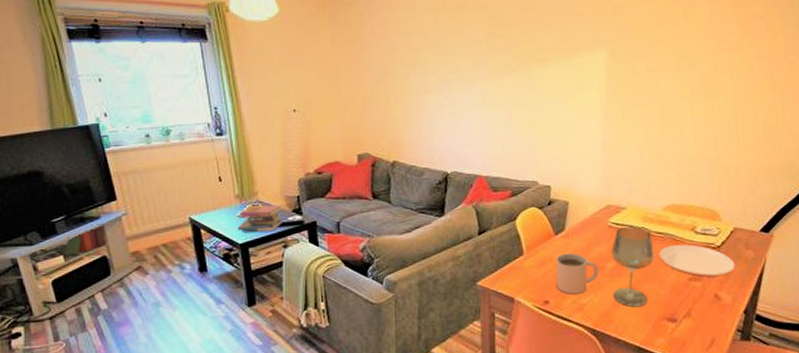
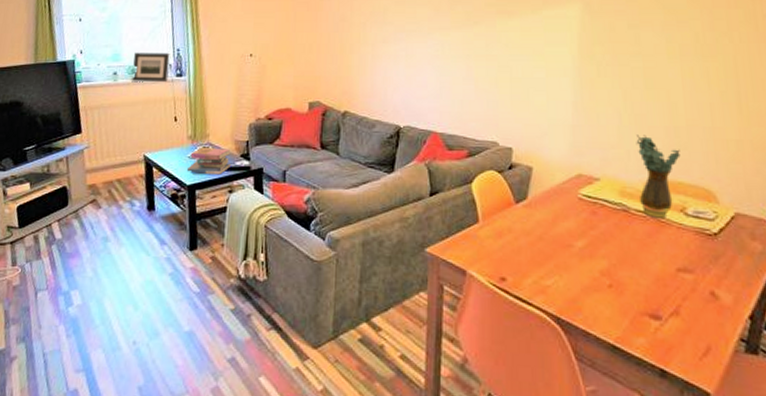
books: present [64,223,106,256] -> none [31,155,68,183]
picture frame: none [167,111,207,143] -> present [132,52,170,83]
mug: present [555,252,599,295] -> none [515,225,566,274]
wine glass: present [611,227,655,306] -> none [580,201,635,296]
vase: none [655,166,691,238] -> present [636,135,681,218]
plate: present [659,244,735,277] -> none [639,226,738,270]

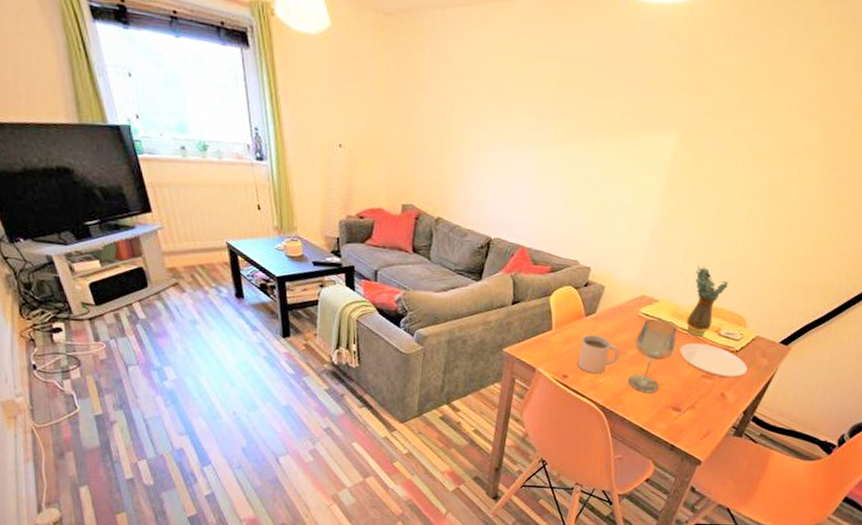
books: none [31,155,68,183] -> present [100,233,142,262]
picture frame: present [132,52,170,83] -> none [204,125,247,166]
books: present [187,147,230,174] -> none [276,239,321,269]
mug: none [515,225,566,274] -> present [577,334,620,374]
wine glass: none [580,201,635,296] -> present [628,319,677,393]
plate: none [639,226,738,270] -> present [679,342,748,378]

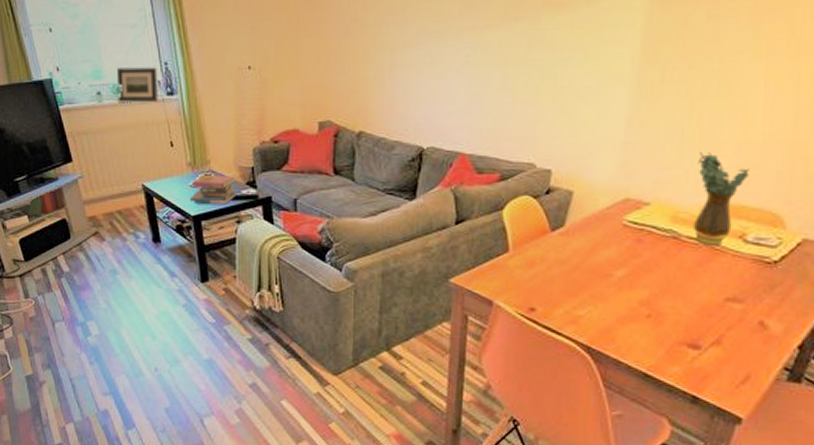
picture frame: none [204,125,247,166] -> present [117,67,158,103]
books: none [276,239,321,269] -> present [191,174,236,204]
mug: present [577,334,620,374] -> none [546,254,604,304]
wine glass: present [628,319,677,393] -> none [620,228,683,325]
plate: present [679,342,748,378] -> none [688,254,796,299]

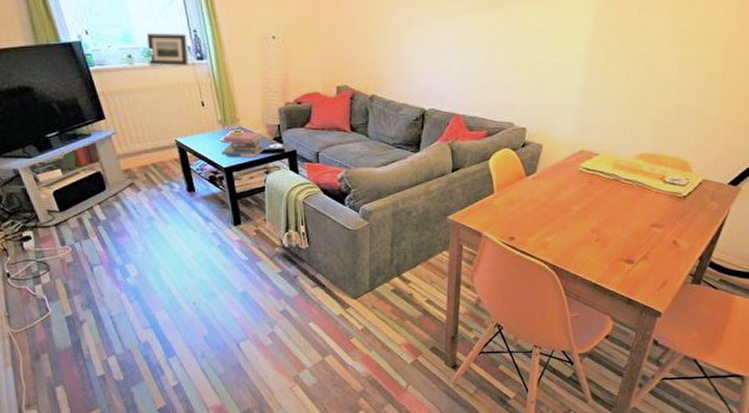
vase: present [692,152,749,245] -> none [628,115,668,185]

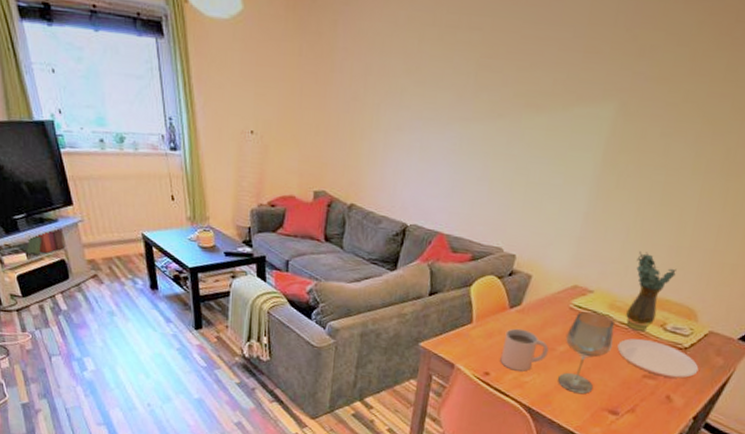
picture frame: present [147,33,189,66] -> none [121,117,162,156]
books: present [222,131,264,157] -> none [189,230,232,259]
mug: none [523,194,565,233] -> present [500,328,549,372]
wine glass: none [577,173,621,247] -> present [558,311,615,394]
plate: none [625,192,698,224] -> present [617,338,699,379]
vase: none [628,115,668,185] -> present [625,251,677,331]

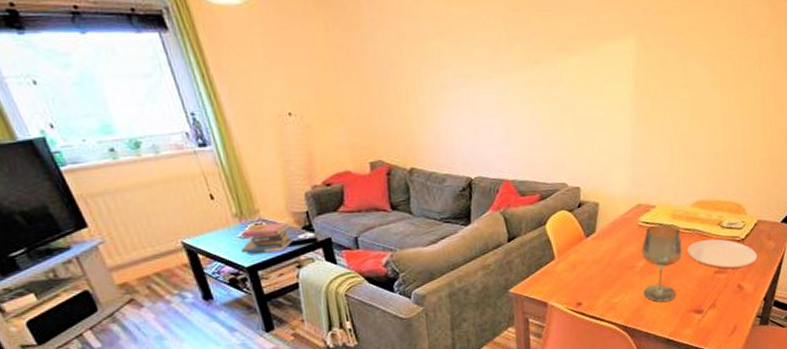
books: present [26,226,64,255] -> none [34,255,85,293]
books: none [189,230,232,259] -> present [241,222,293,254]
mug: present [500,328,549,372] -> none [587,254,630,295]
vase: present [625,251,677,331] -> none [684,162,719,234]

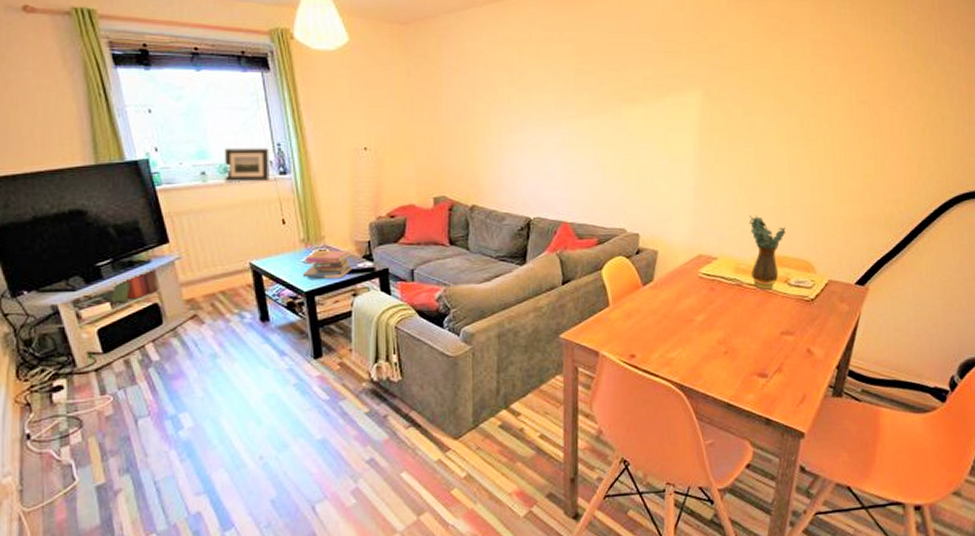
books: none [34,255,85,293] -> present [111,268,158,303]
picture frame: none [132,118,189,158] -> present [225,148,270,182]
wine glass: present [641,225,684,302] -> none [701,278,747,361]
vase: none [684,162,719,234] -> present [749,215,786,290]
plate: present [687,239,758,269] -> none [751,296,829,331]

